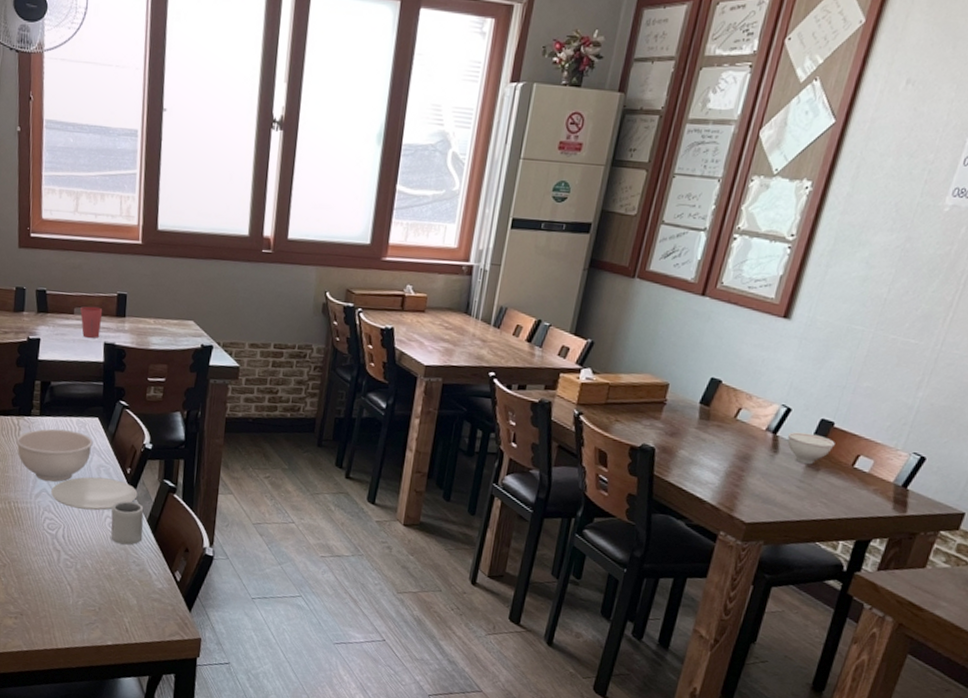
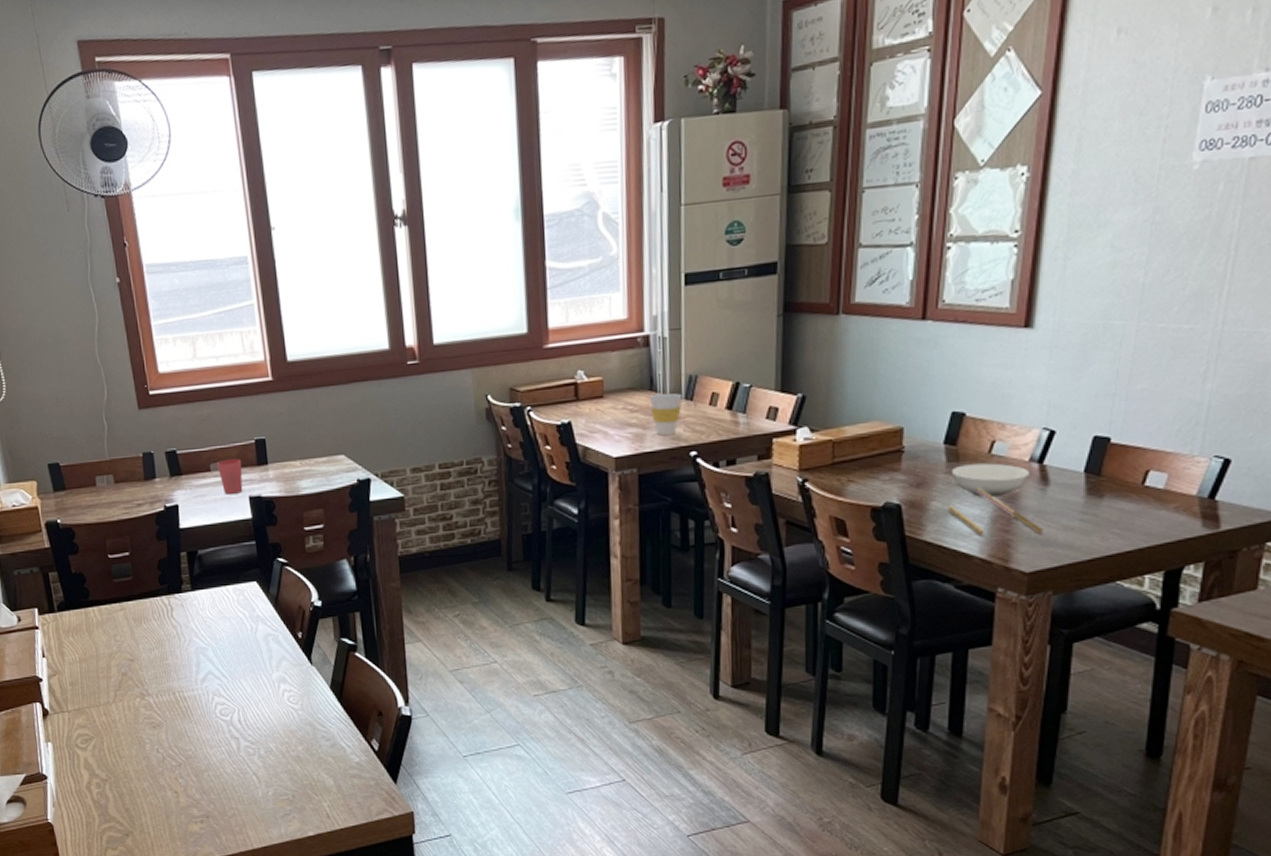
soup bowl: present [16,428,93,483] -> none [170,601,255,663]
plate: present [51,476,138,511] -> none [218,647,315,687]
cup: present [111,501,144,545] -> none [288,669,328,719]
cup: none [462,317,492,356] -> present [649,392,682,437]
chopsticks: none [692,444,766,494] -> present [948,487,1043,537]
bowl: none [701,423,765,457] -> present [951,463,1030,498]
bowl: present [787,431,835,464] -> none [1056,455,1116,492]

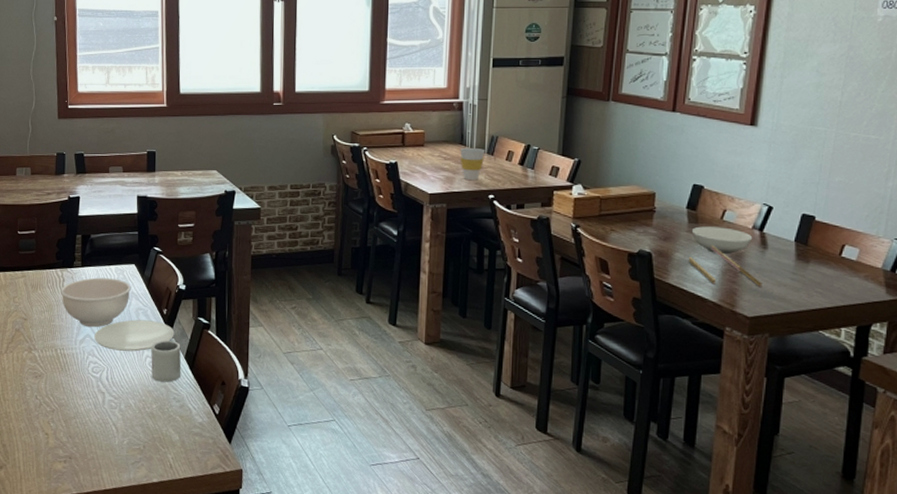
soup bowl: none [170,601,255,663] -> present [61,277,131,328]
cup: present [217,458,243,496] -> none [115,164,135,193]
plate: none [218,647,315,687] -> present [94,319,175,352]
cup: none [288,669,328,719] -> present [151,340,181,382]

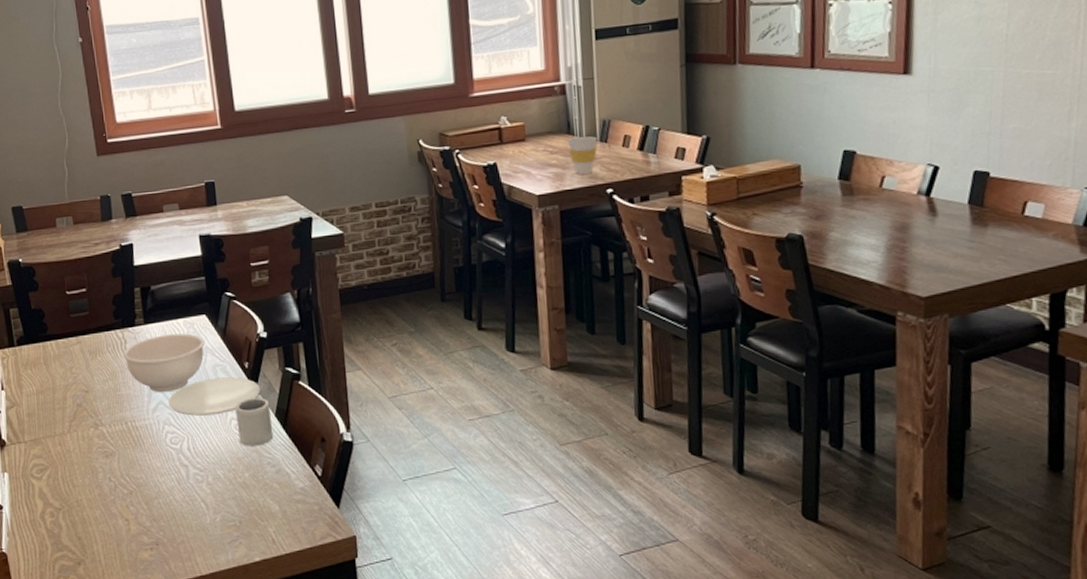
chopsticks: present [688,245,762,288] -> none [846,219,936,264]
bowl: present [691,226,753,255] -> none [846,196,919,229]

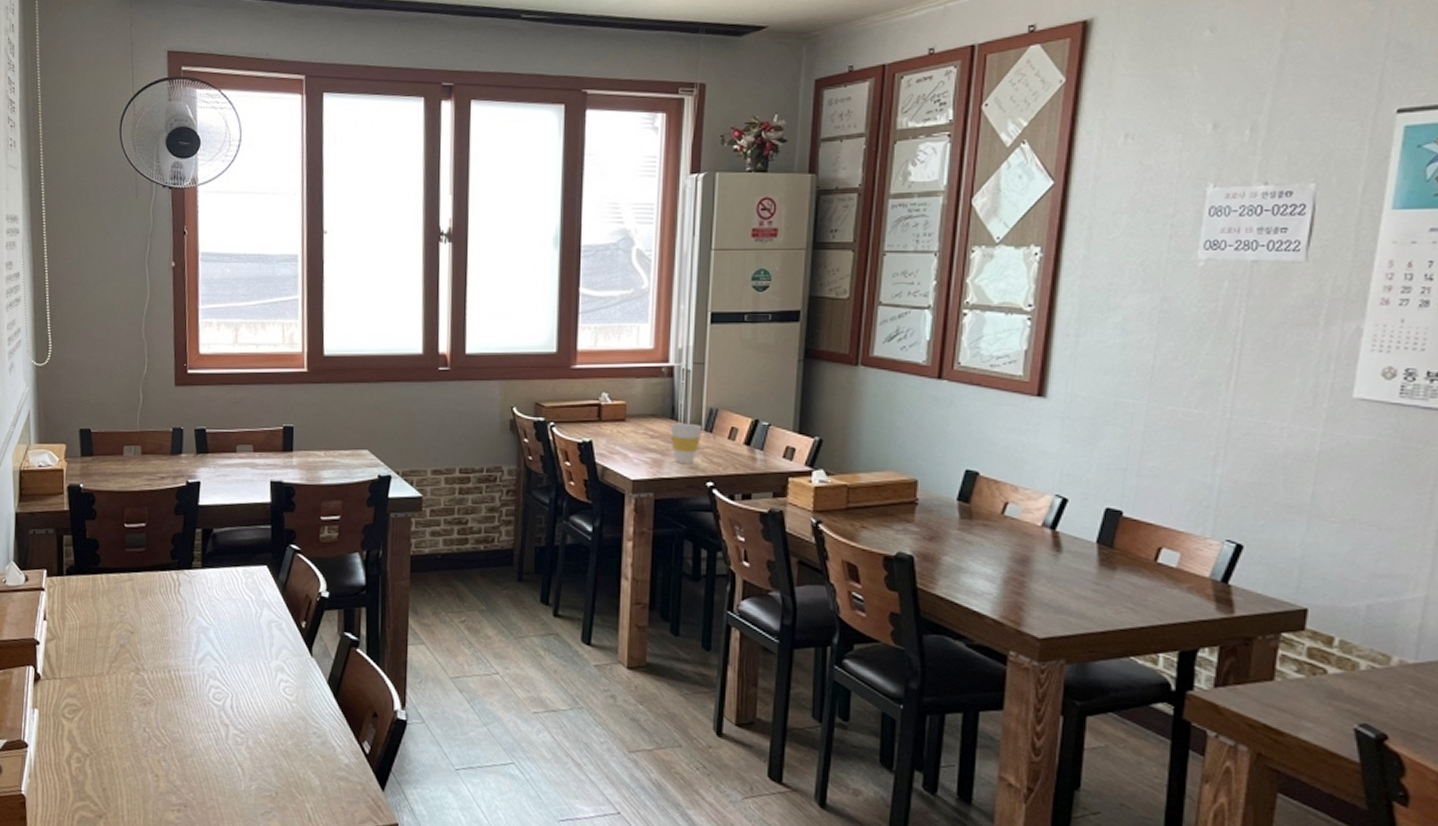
soup bowl: present [124,333,204,393] -> none [176,581,262,644]
plate: present [168,377,261,416] -> none [216,634,315,674]
cup: present [235,398,274,446] -> none [285,660,323,713]

